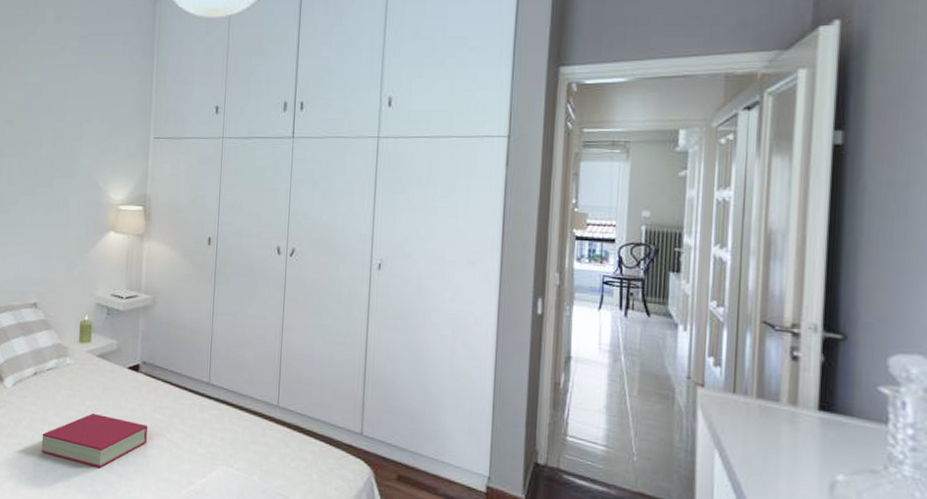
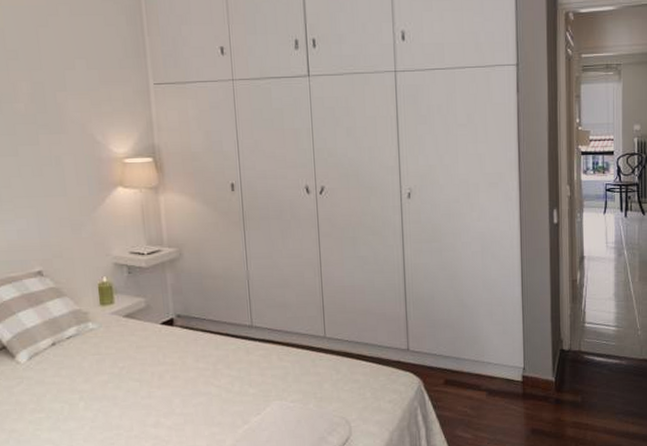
book: present [41,413,148,469] -> none [72,373,194,426]

